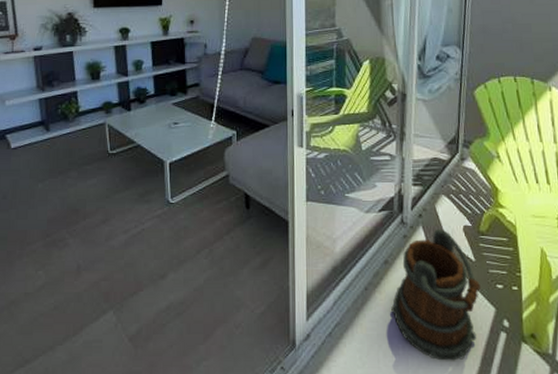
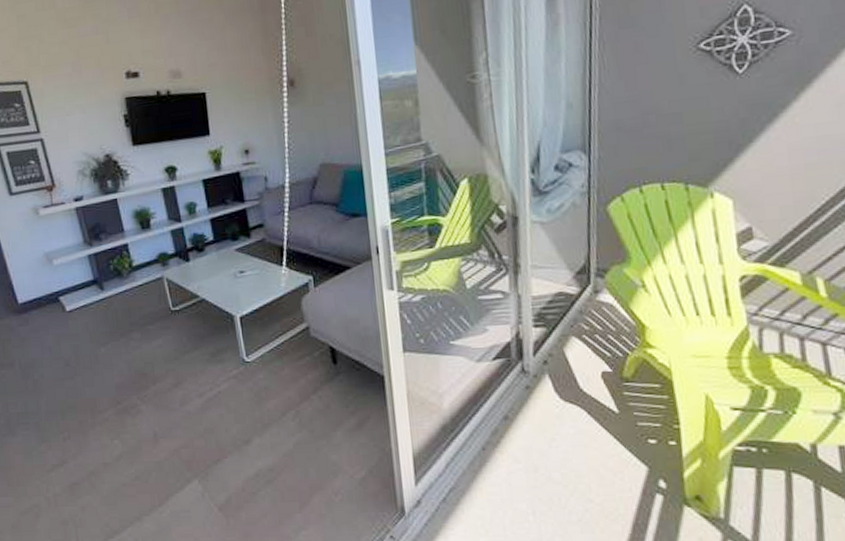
bucket: present [391,229,480,361] -> none [516,376,627,528]

